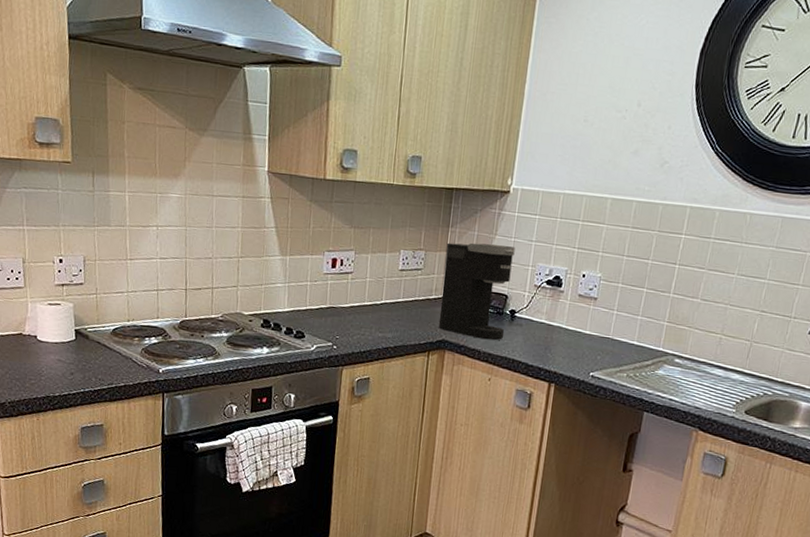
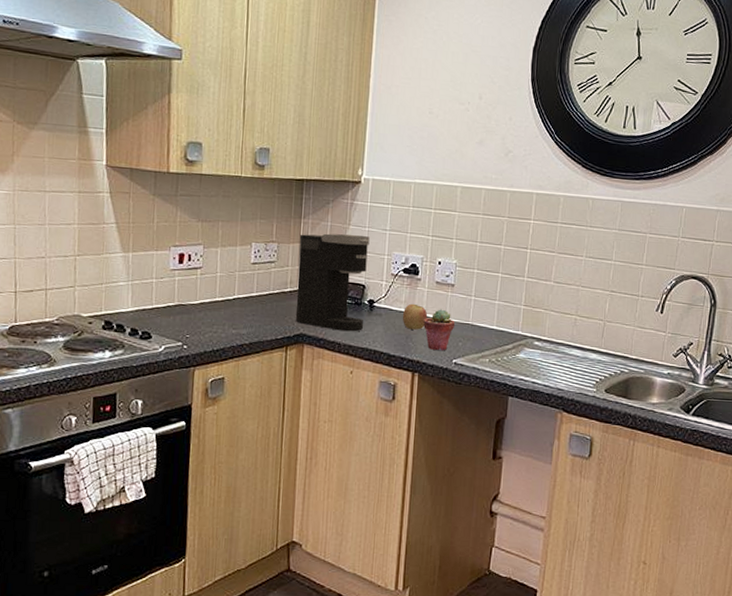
apple: none [542,315,568,342] -> present [402,303,428,330]
potted succulent: none [563,322,595,364] -> present [423,309,454,351]

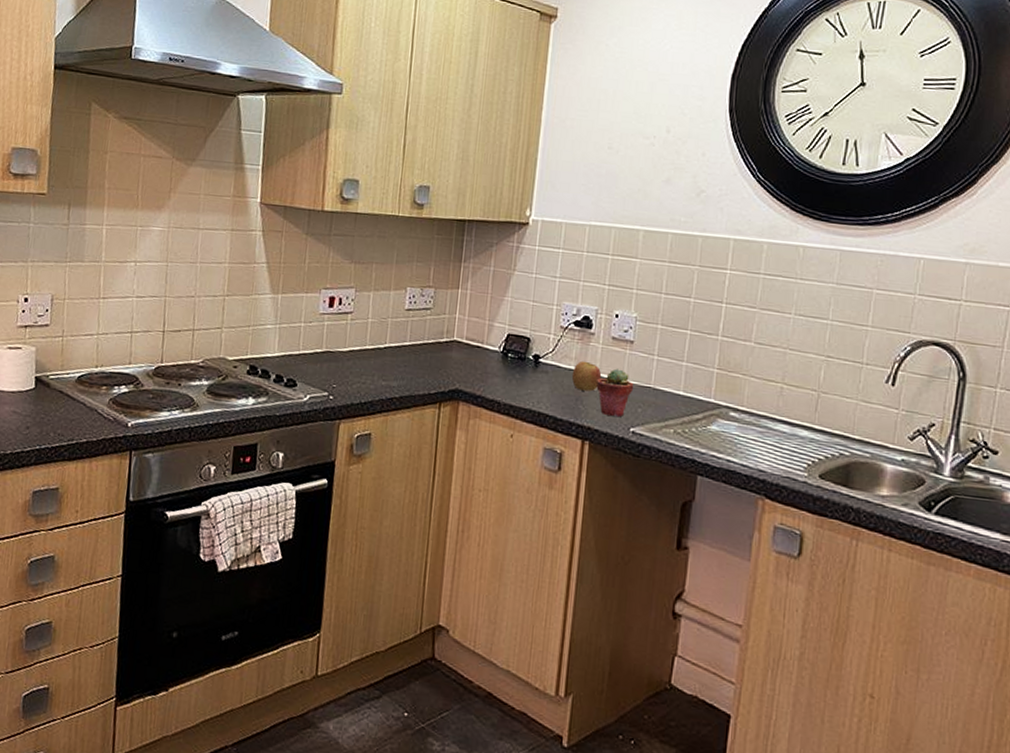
coffee maker: present [295,233,370,332] -> none [451,279,537,390]

